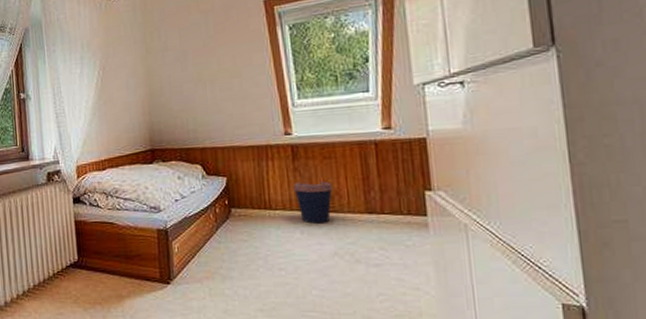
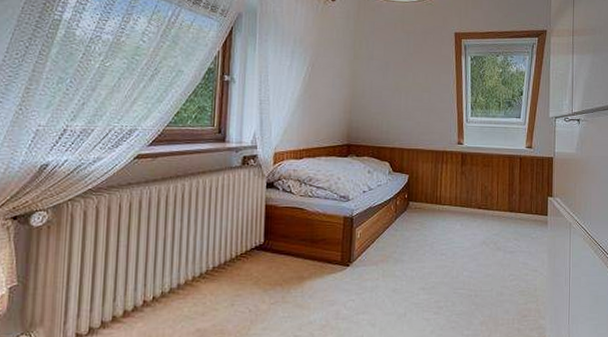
coffee cup: present [293,181,333,224] -> none [459,184,488,218]

